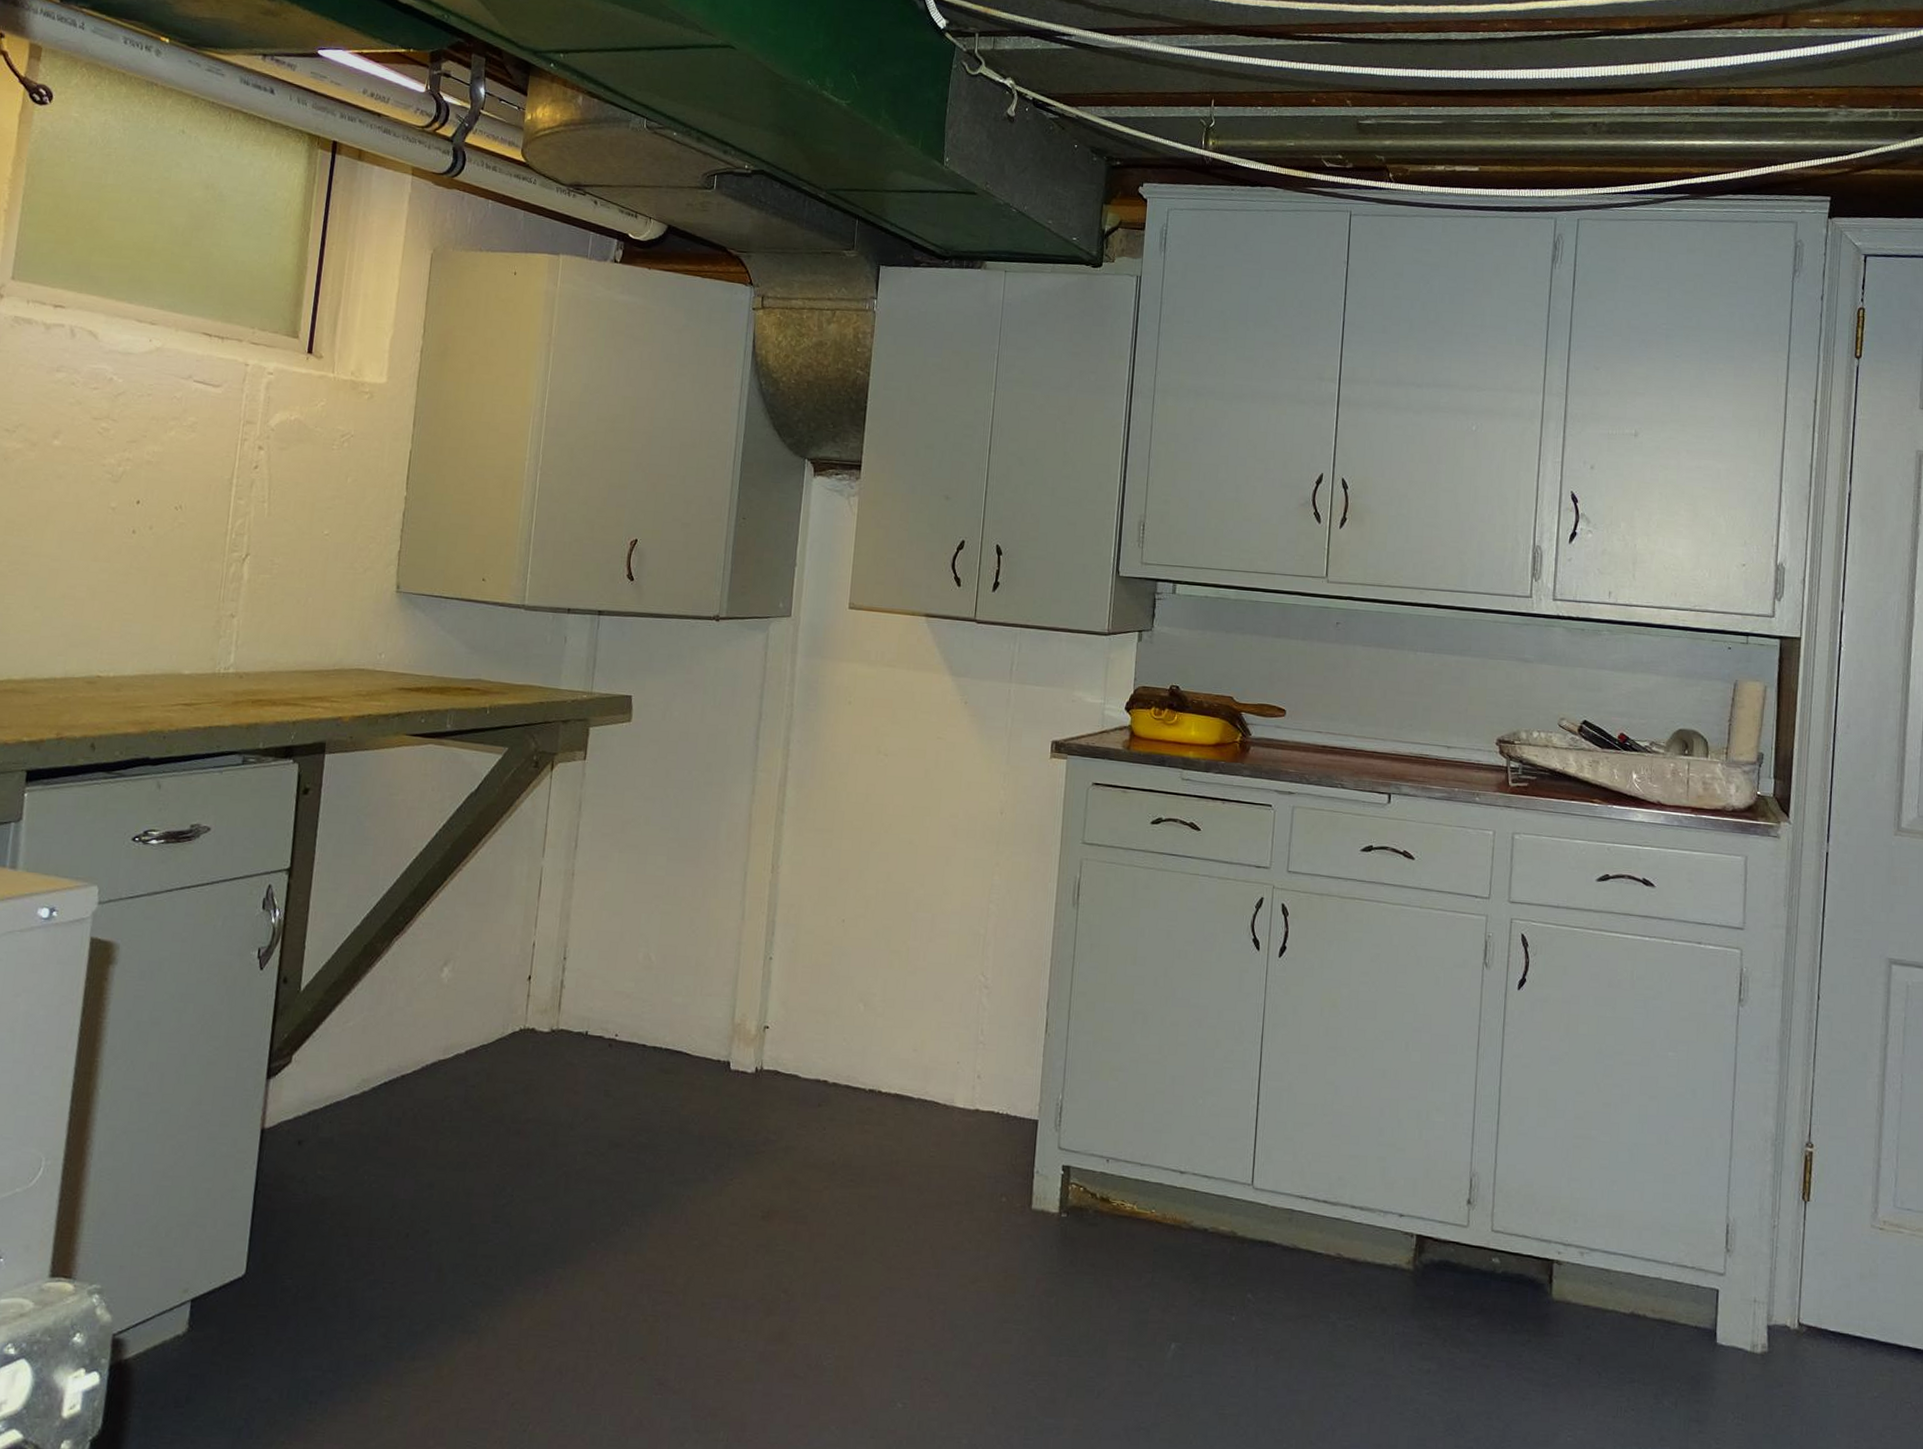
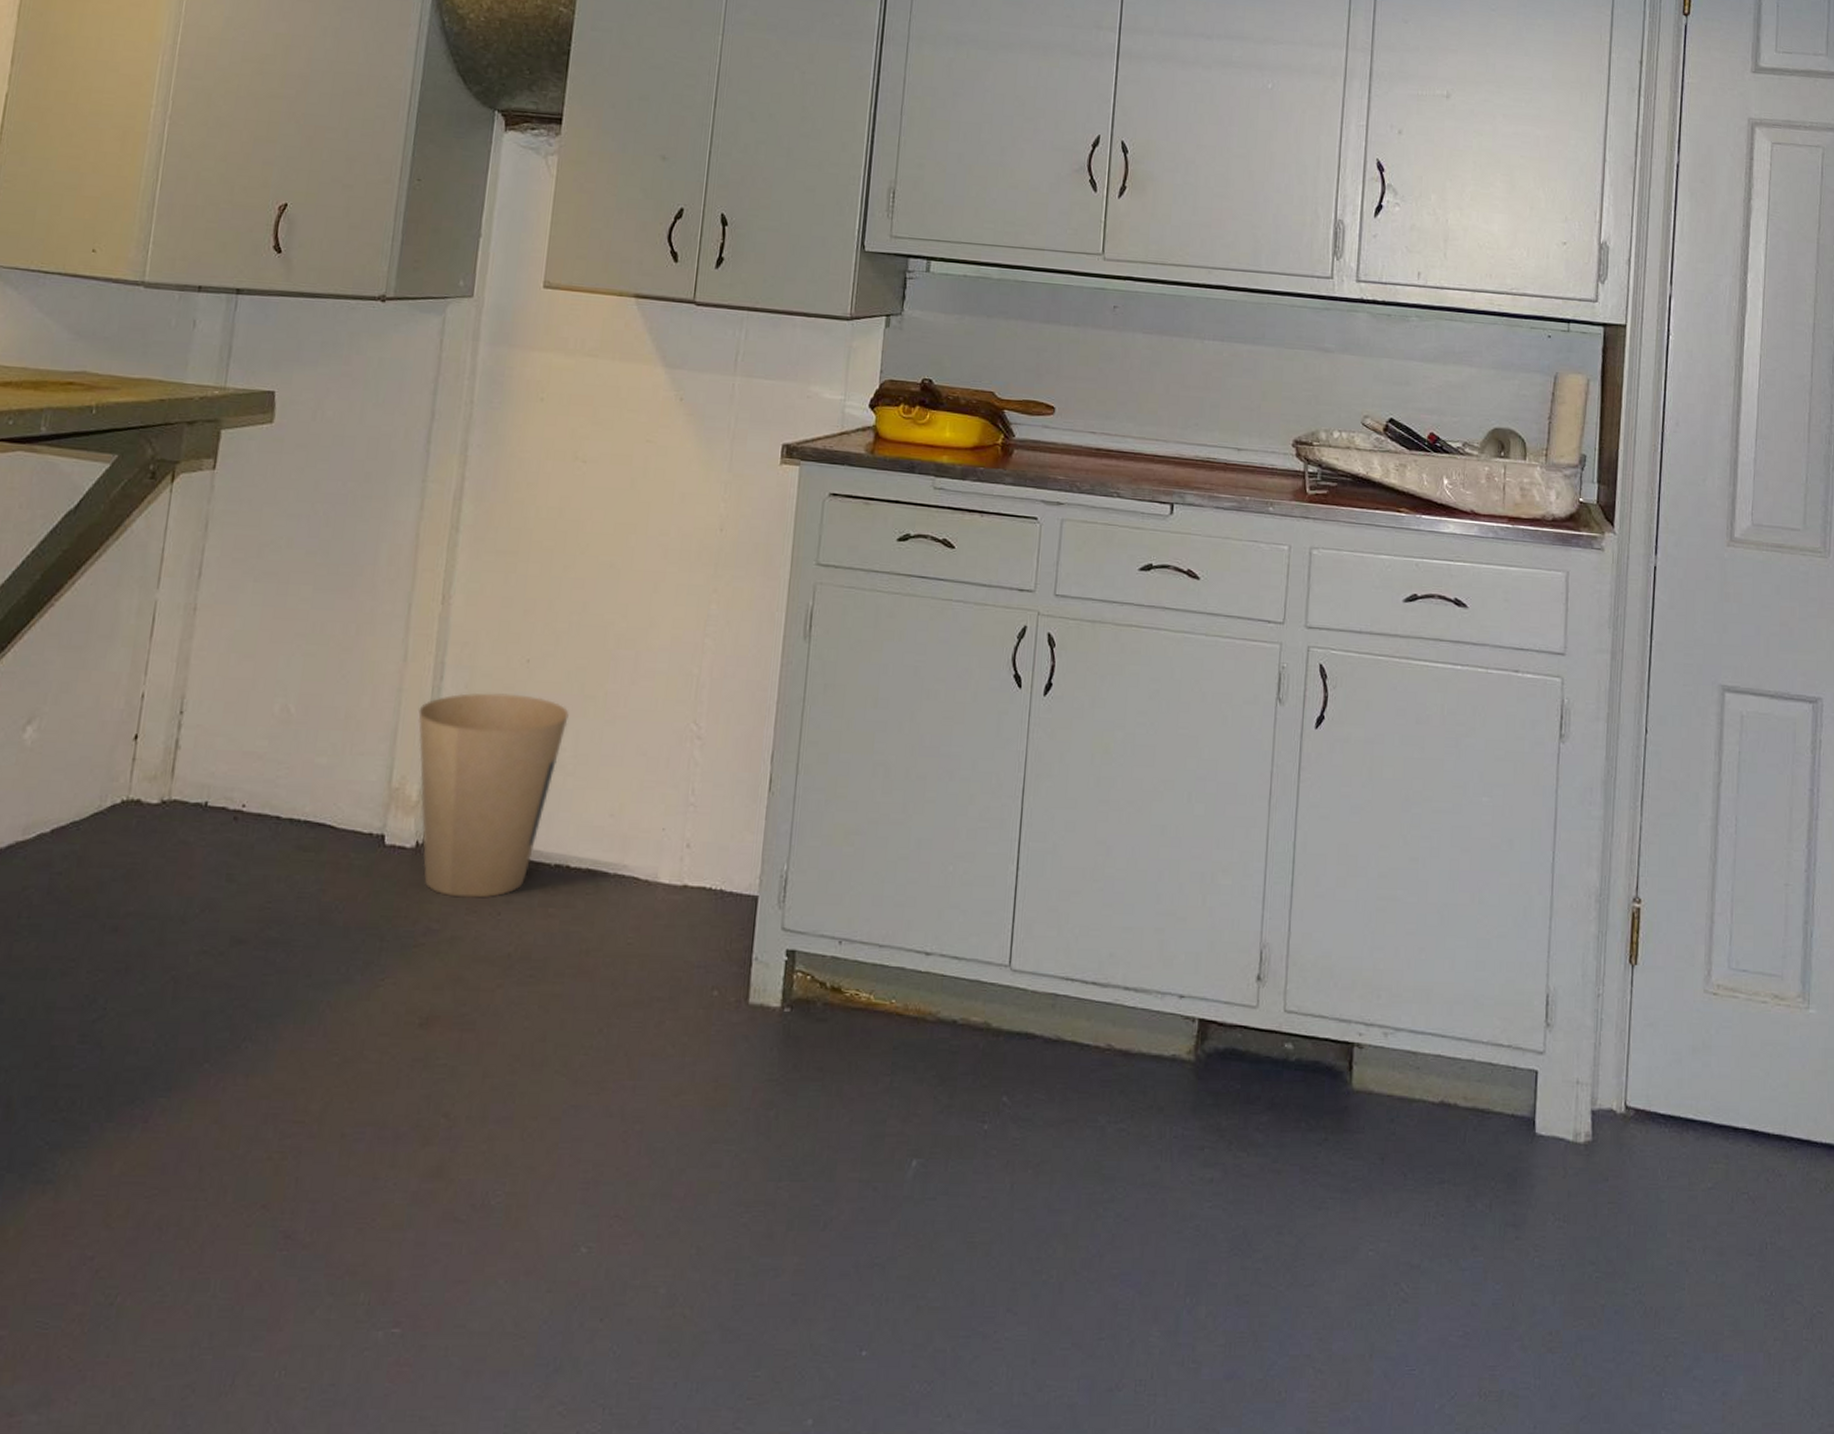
trash can: none [754,946,878,1116] -> present [418,692,569,898]

